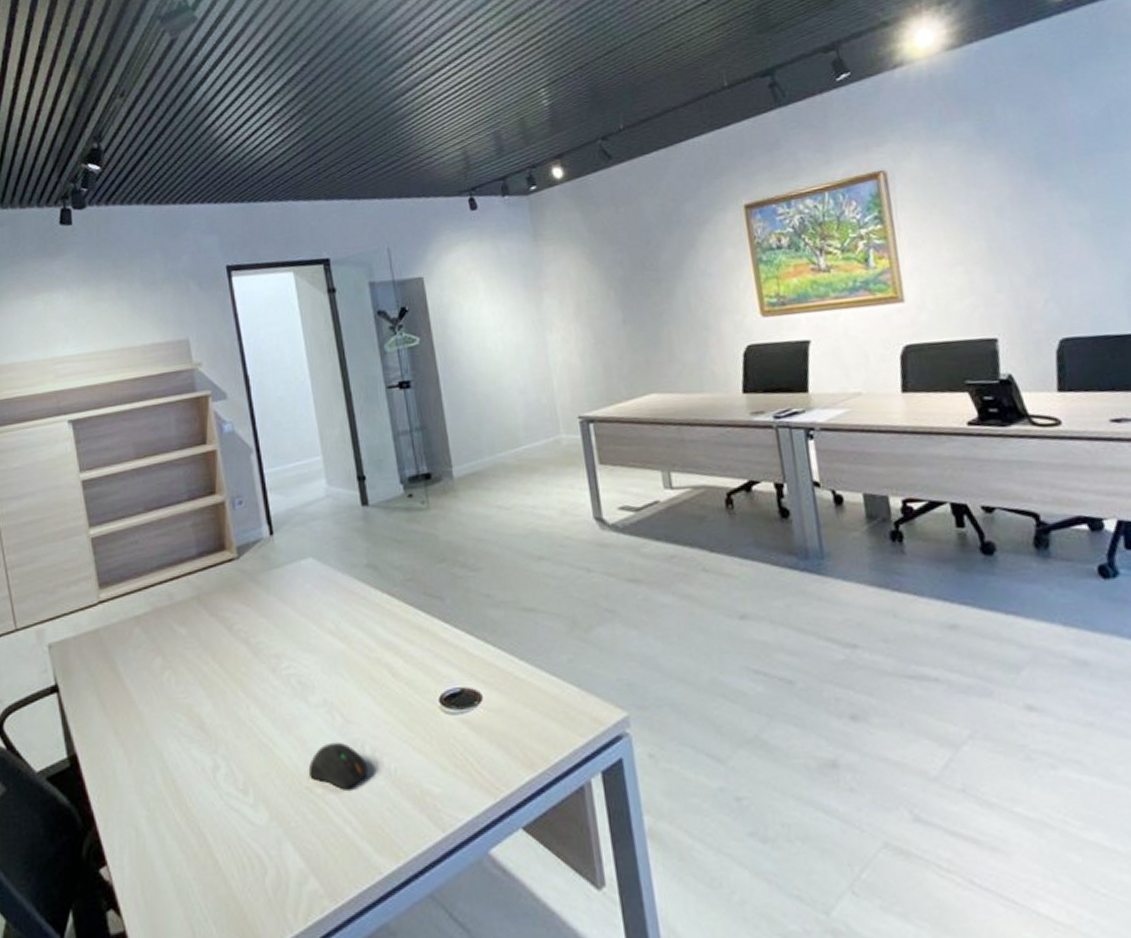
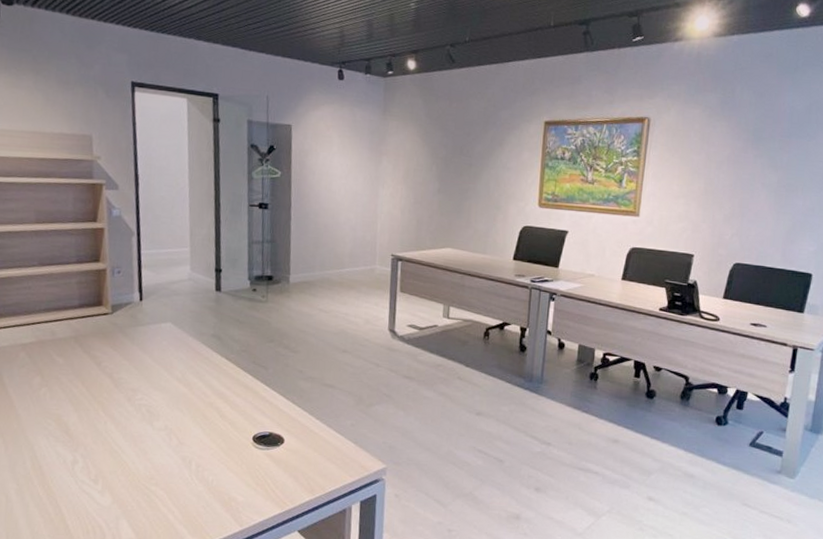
computer mouse: present [308,742,369,790] -> none [146,456,192,490]

